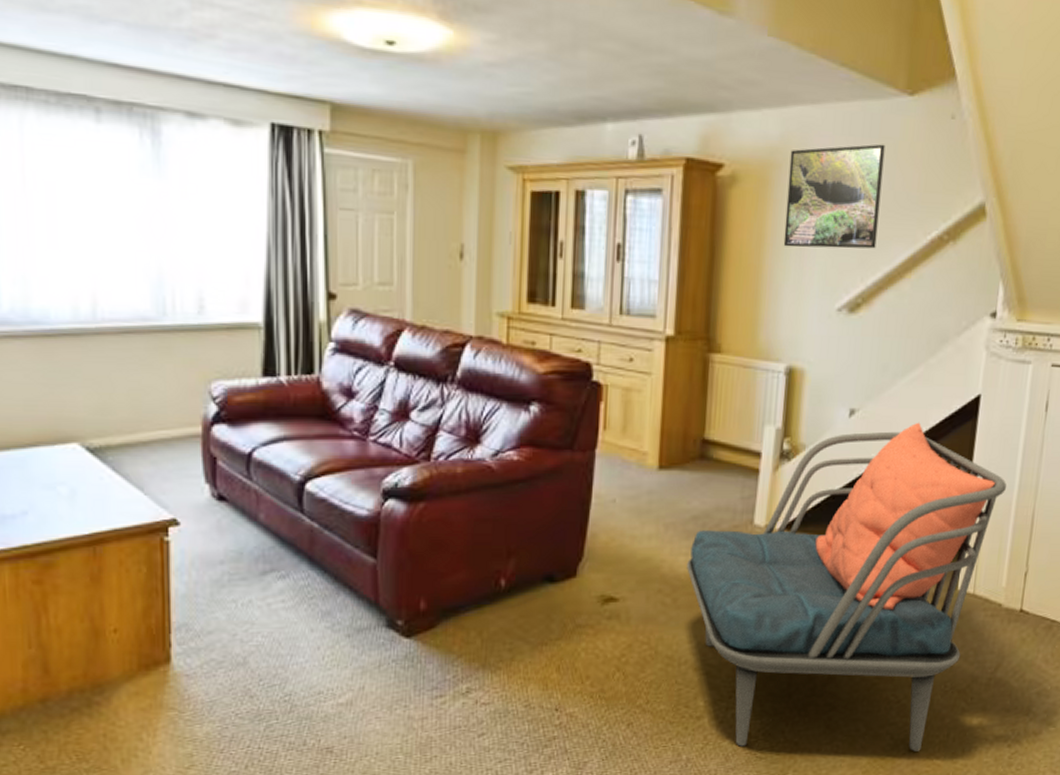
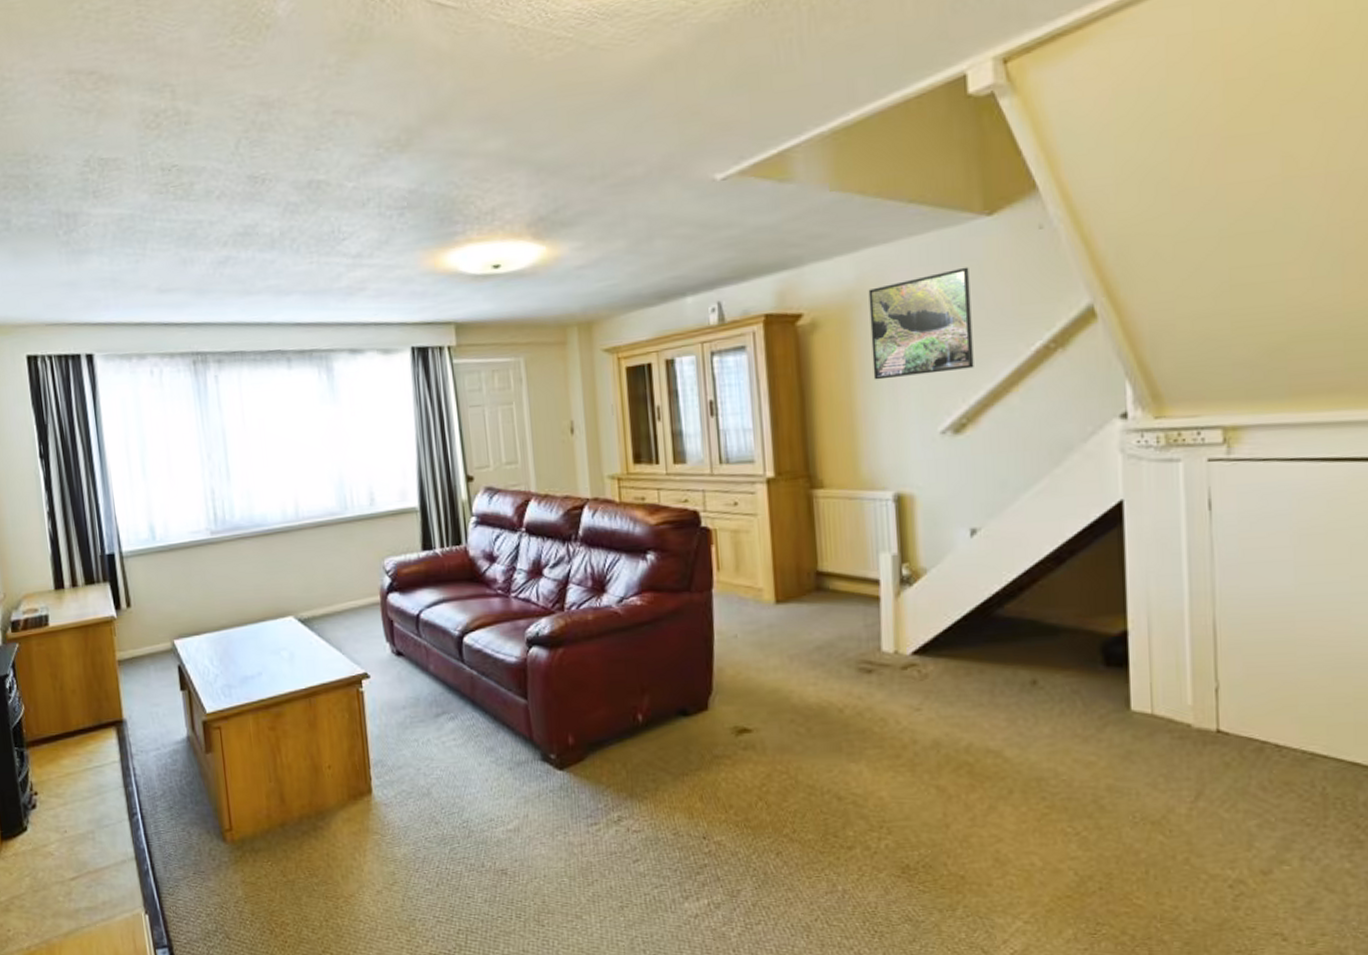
armchair: present [687,422,1006,752] -> none [817,535,1173,890]

